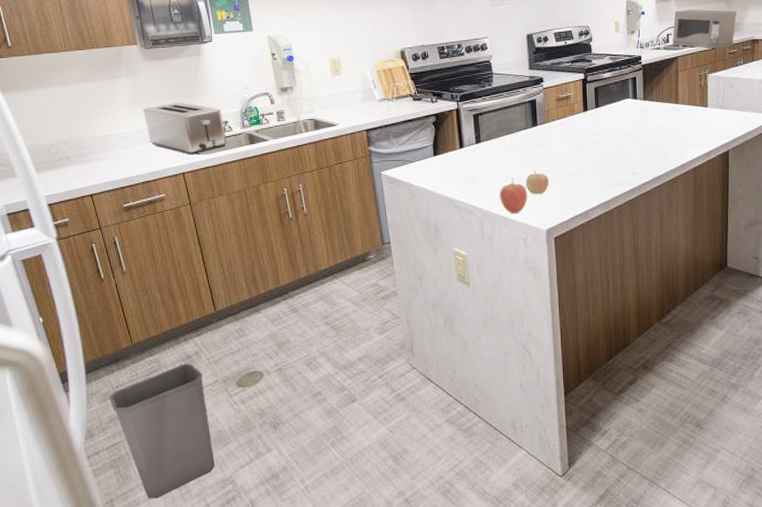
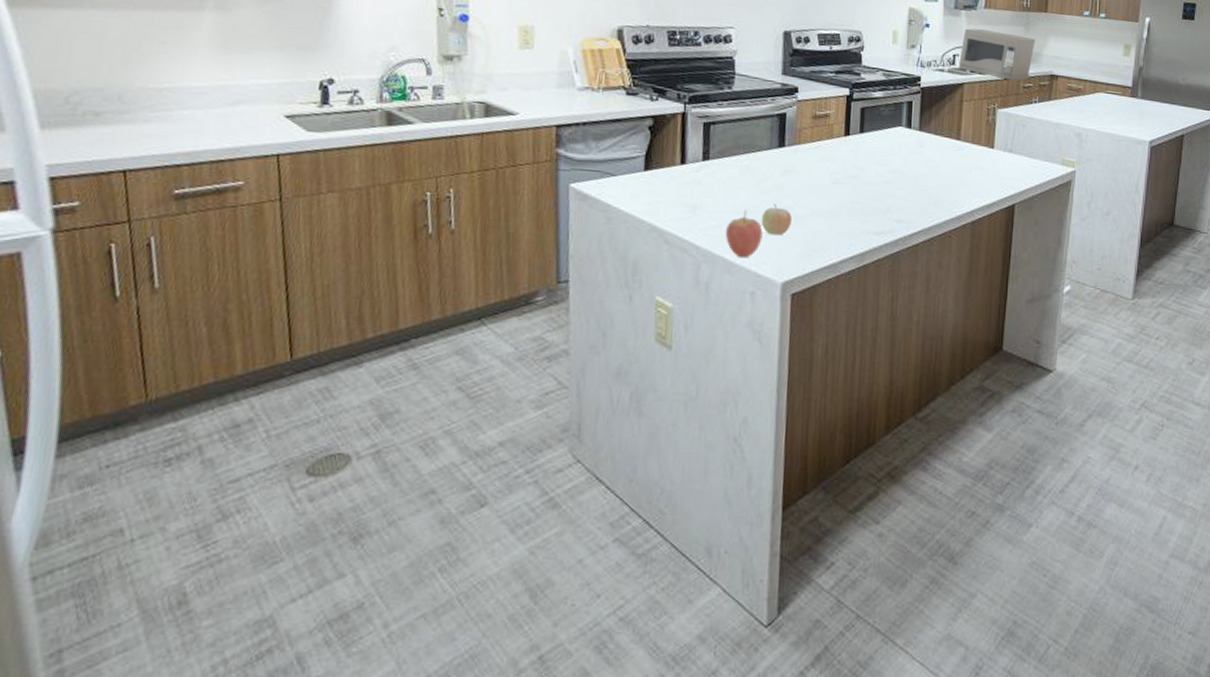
trash can: present [109,363,215,499] -> none [90,435,255,650]
toaster: present [143,102,227,155] -> none [231,54,353,131]

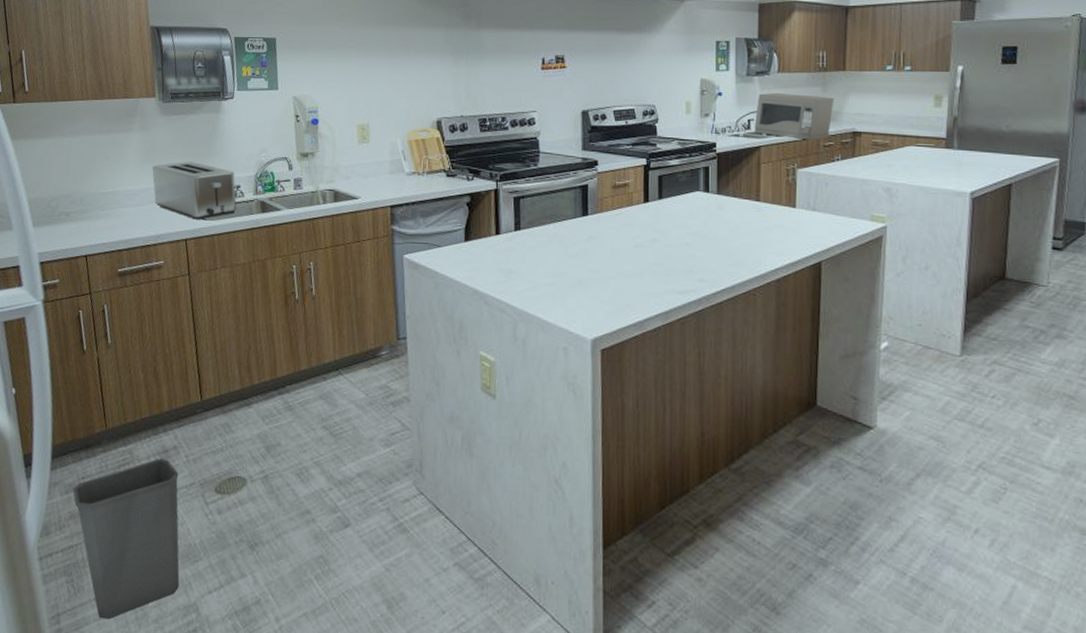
trash can: none [90,435,255,650] -> present [73,458,180,620]
toaster: none [231,54,353,131] -> present [152,161,237,220]
fruit: present [725,210,763,258] -> none [537,274,572,317]
fruit: present [761,203,792,236] -> none [570,267,598,296]

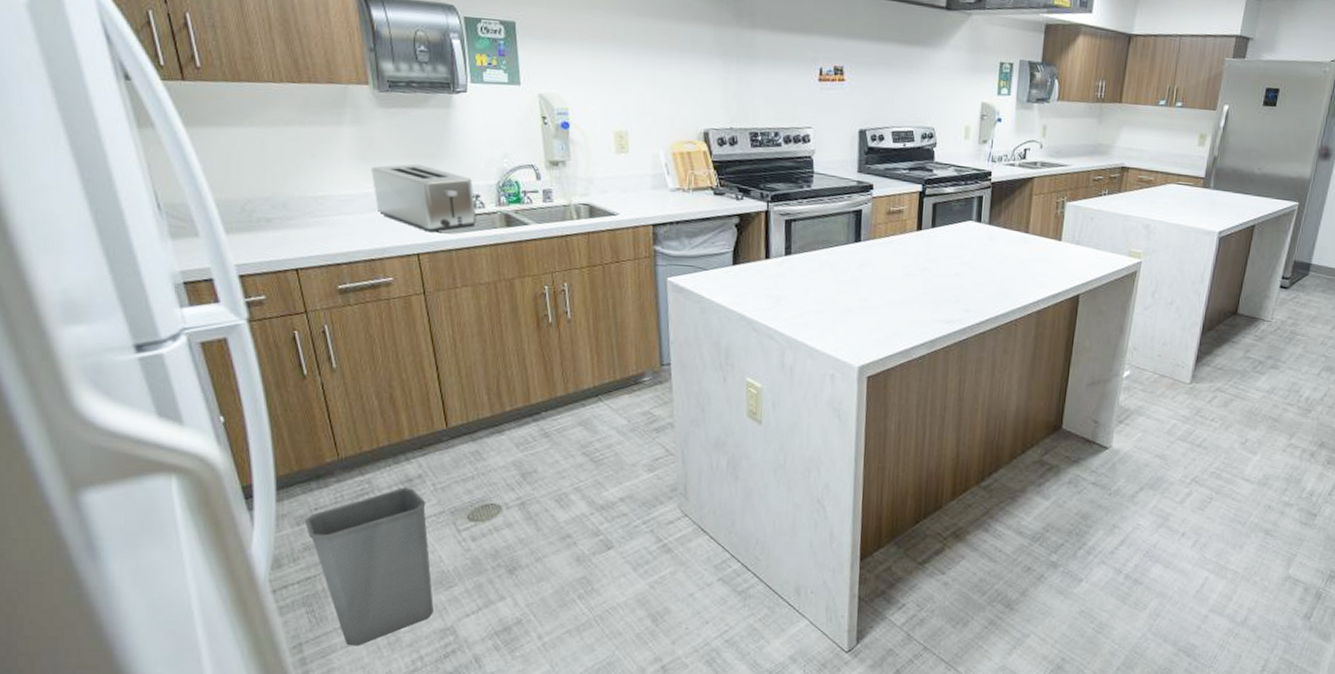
microwave: present [754,92,834,141] -> none [1029,121,1108,174]

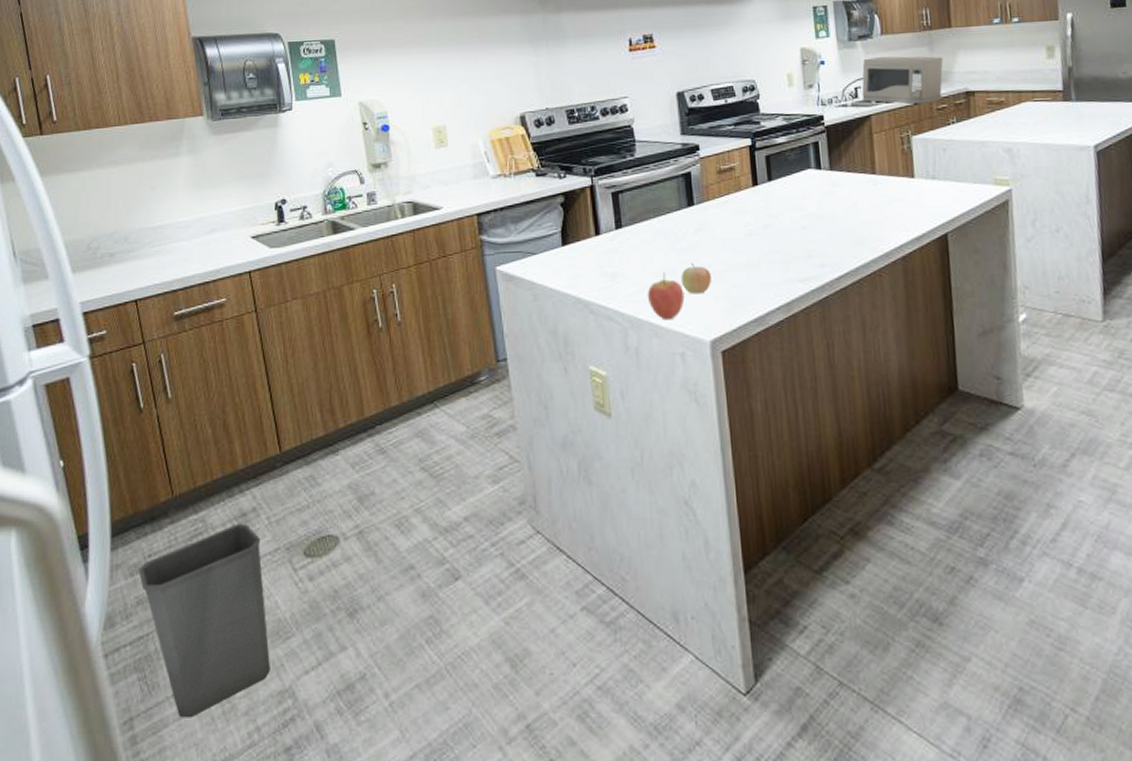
toaster: present [371,164,476,233] -> none [205,183,304,249]
fruit: none [806,301,841,345] -> present [647,272,685,320]
fruit: none [839,295,867,324] -> present [680,263,711,294]
microwave: none [1029,121,1108,174] -> present [861,56,943,105]

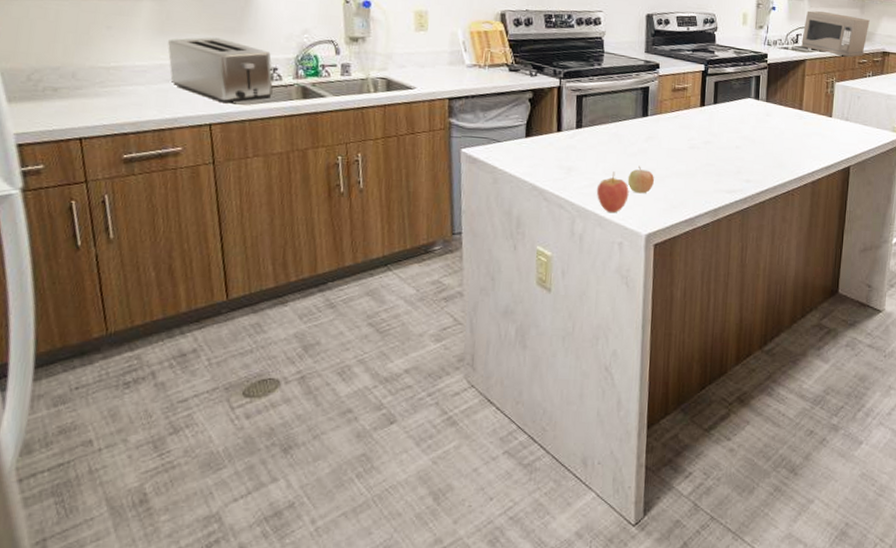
trash can: present [139,523,270,718] -> none [63,363,199,539]
toaster: none [205,183,304,249] -> present [168,37,273,104]

